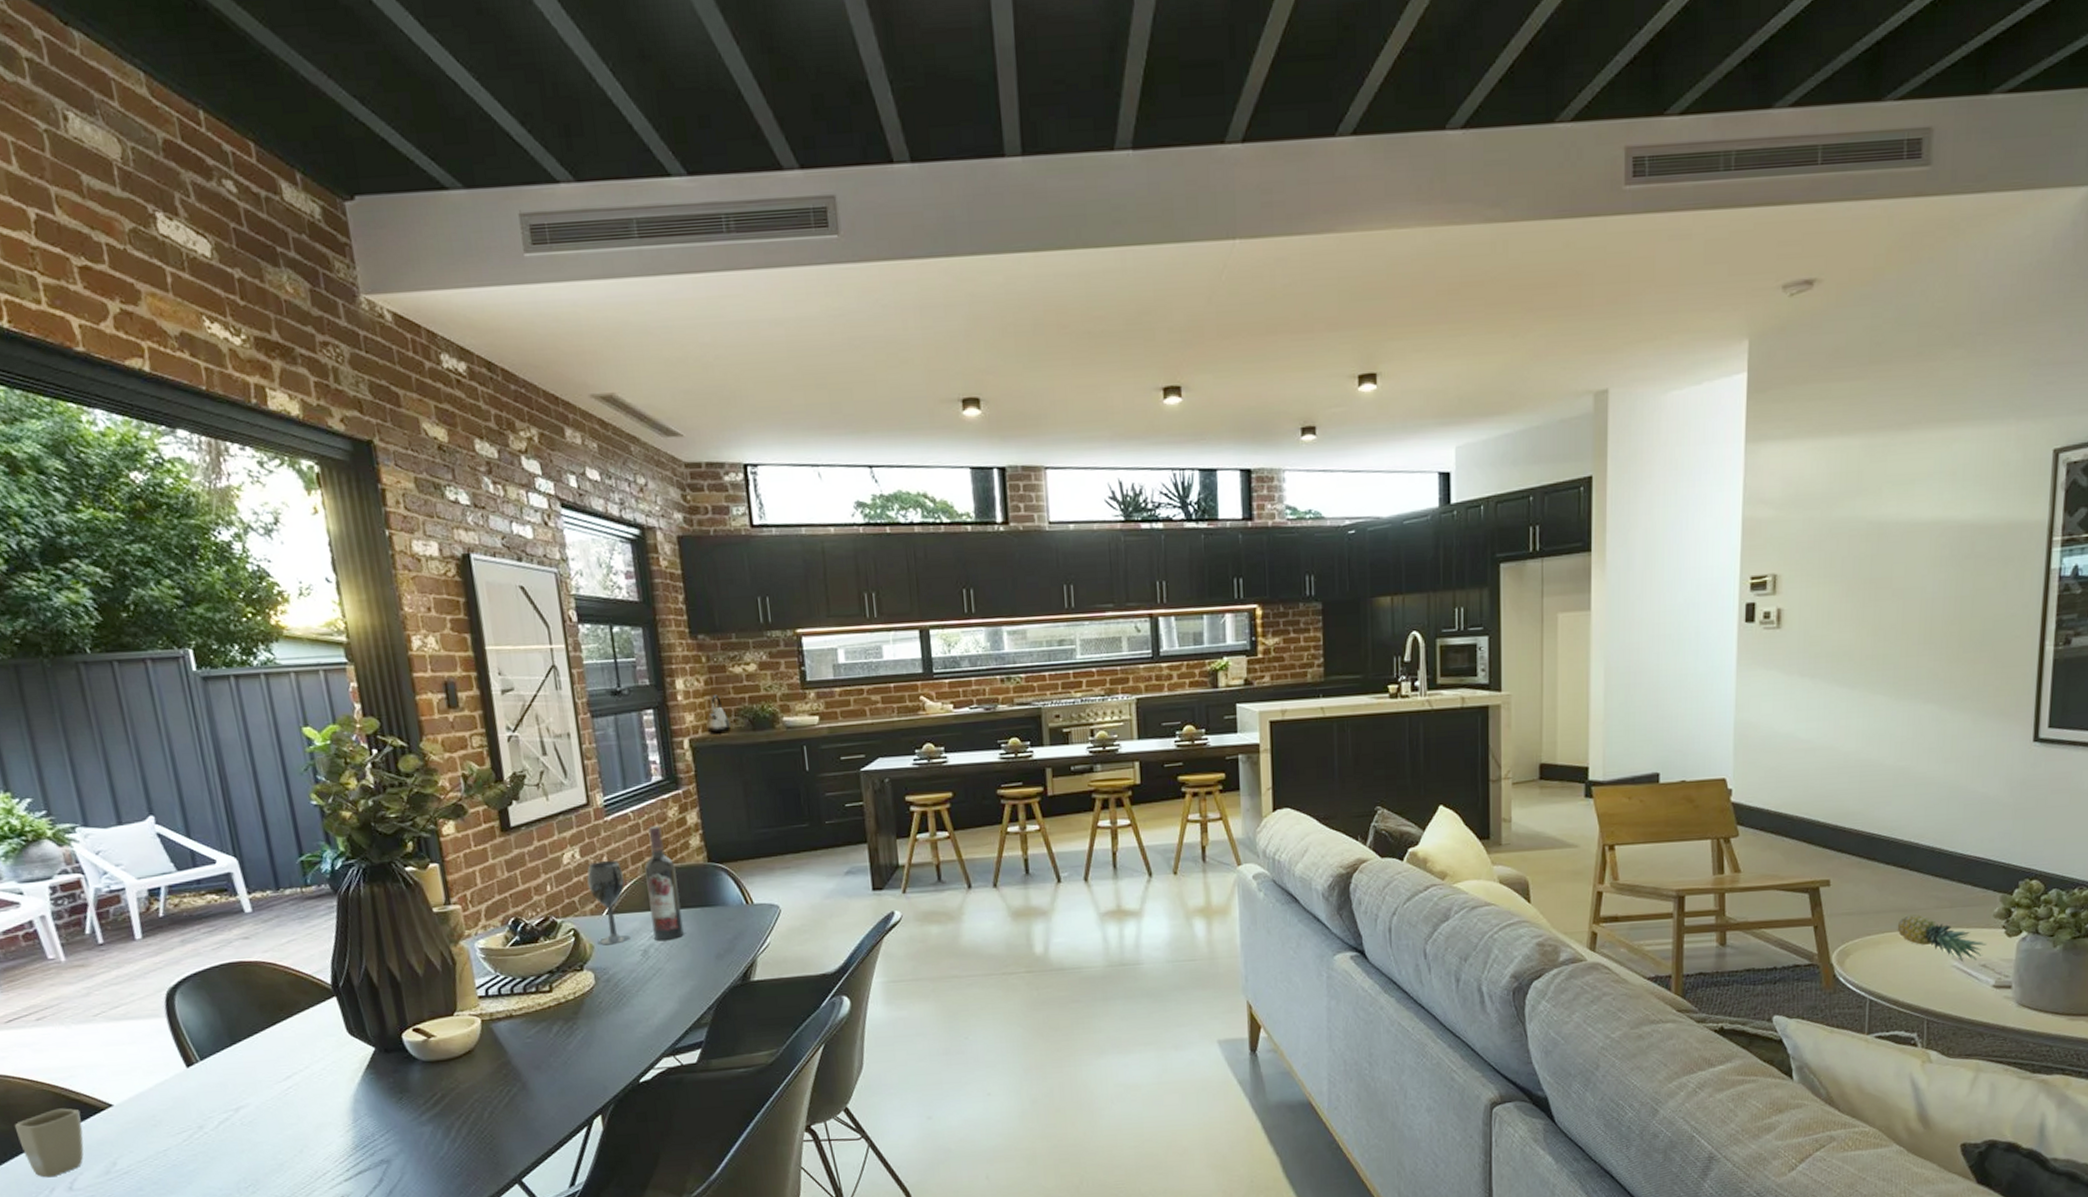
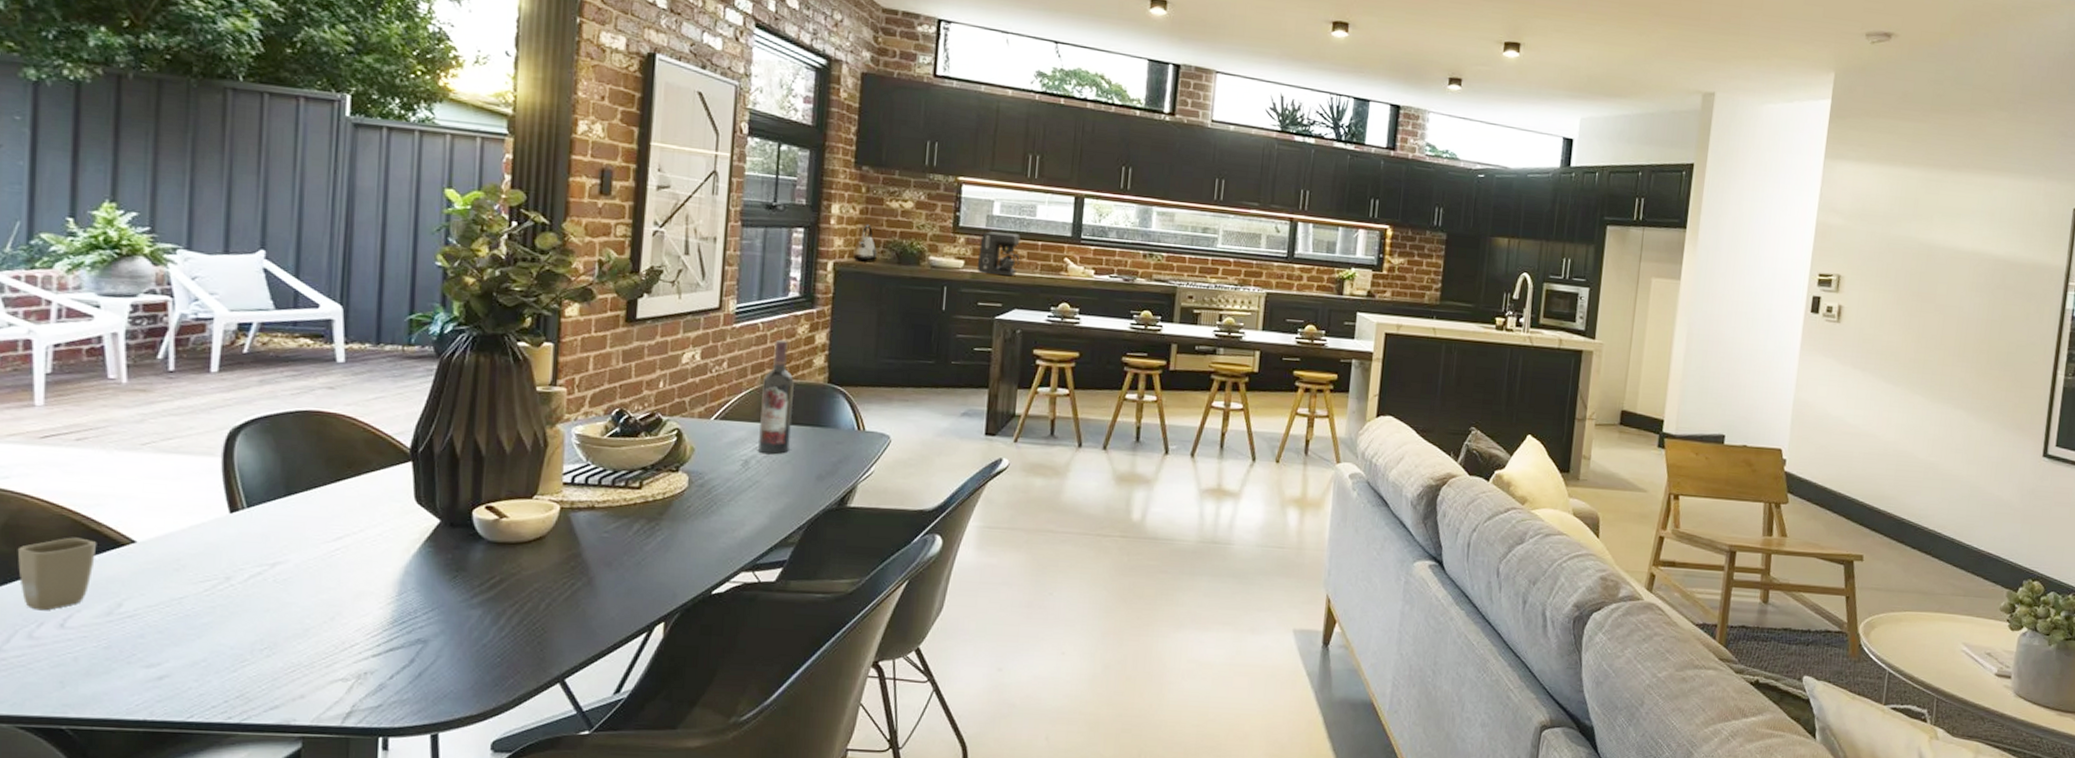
wine glass: present [587,859,632,946] -> none [699,365,741,451]
coffee maker: none [831,679,875,726] -> present [978,231,1020,277]
fruit: present [1897,914,1987,962] -> none [1917,598,1993,649]

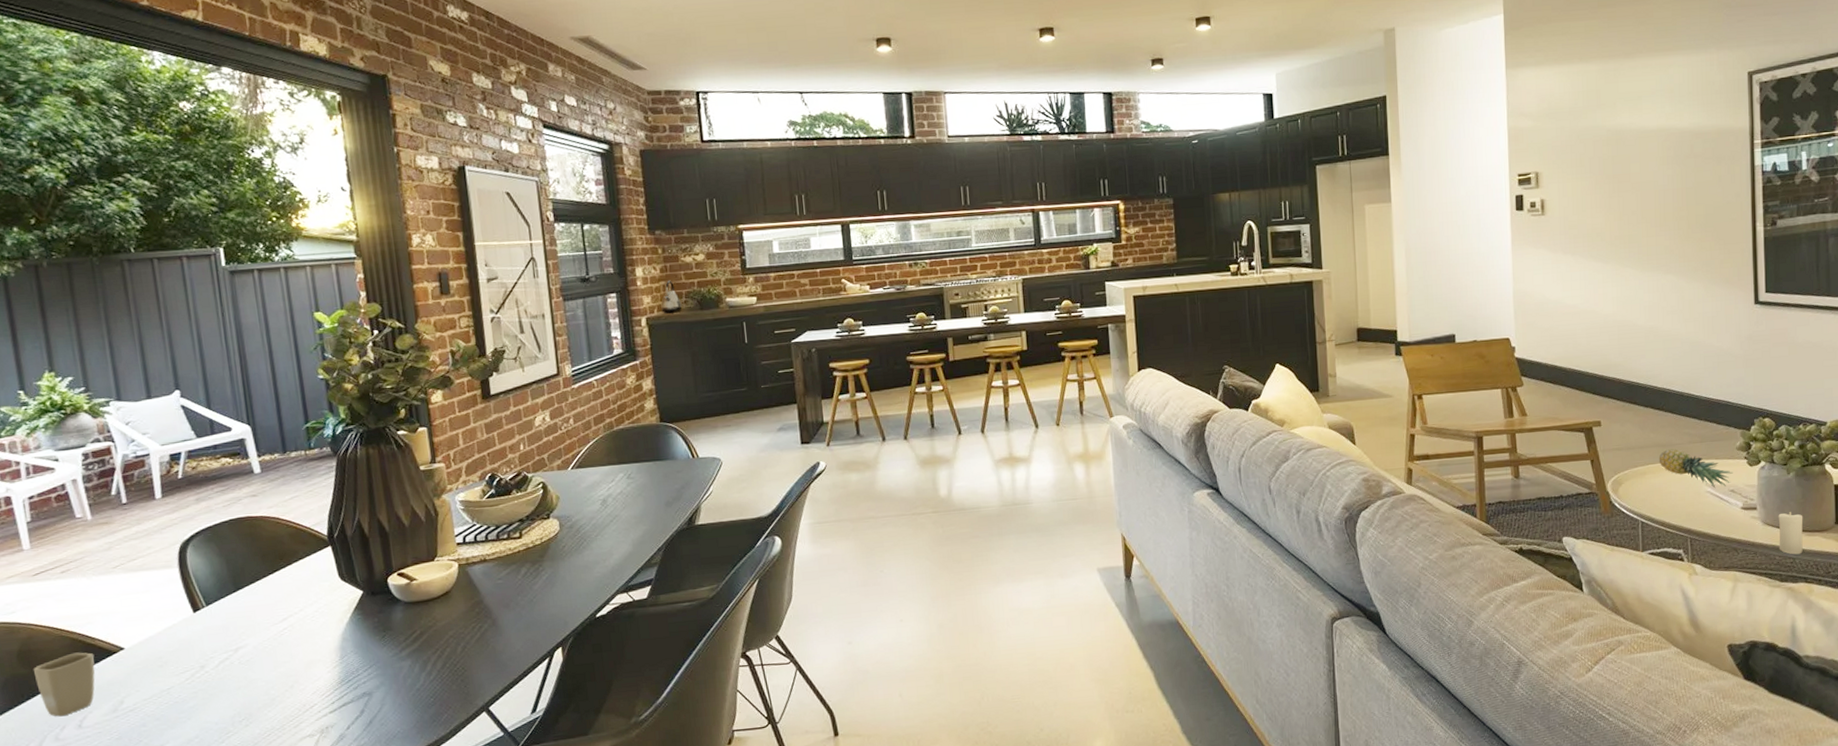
wine bottle: present [758,339,794,455] -> none [605,391,638,492]
coffee maker: present [978,231,1020,277] -> none [767,266,804,305]
fruit: none [1917,598,1993,649] -> present [1658,449,1733,488]
candle: none [2027,686,2058,734] -> present [1778,512,1803,555]

